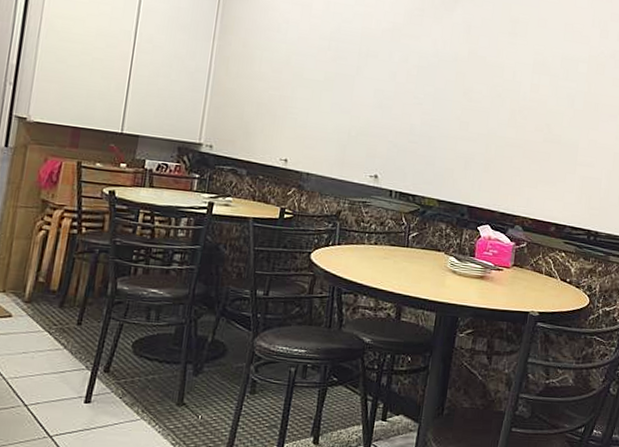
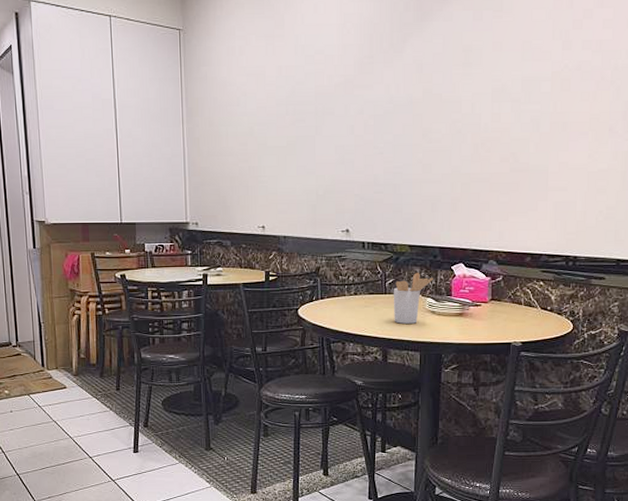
utensil holder: none [413,229,458,282] -> present [393,273,433,324]

